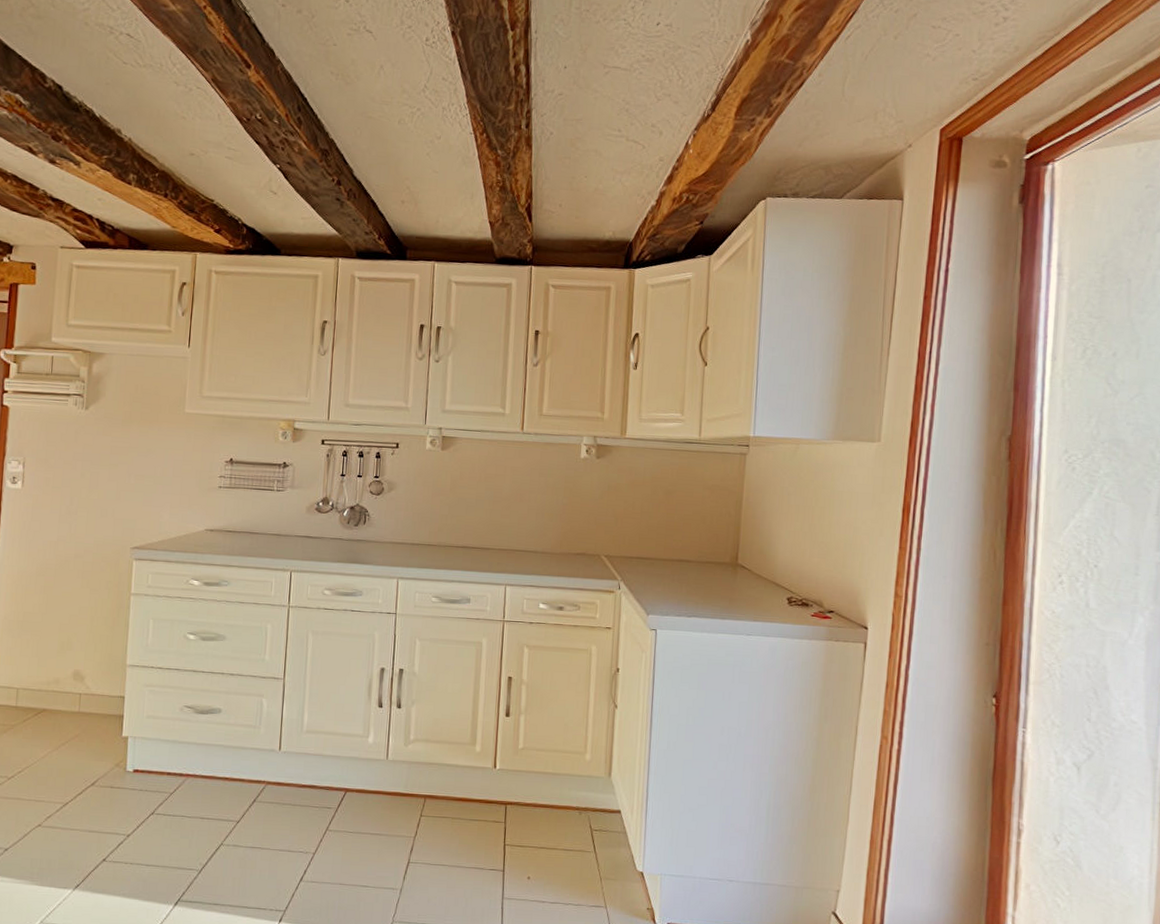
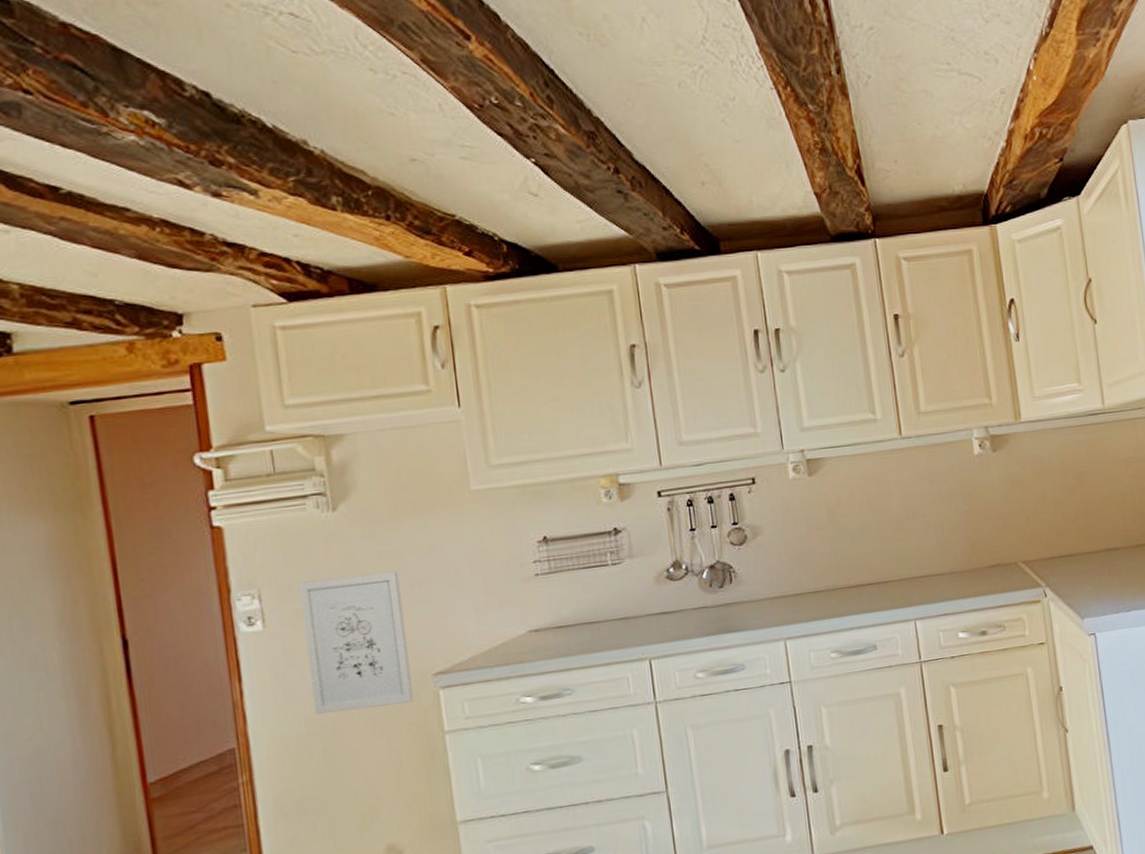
wall art: none [44,458,122,565] -> present [299,572,413,714]

